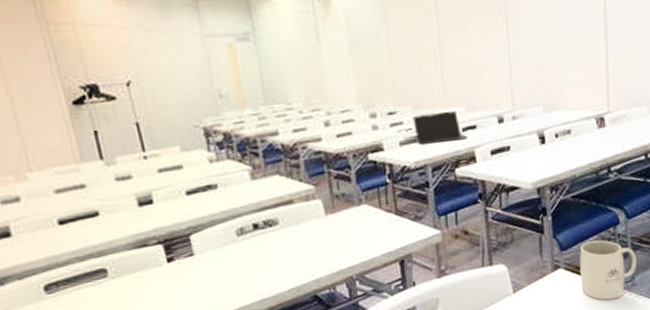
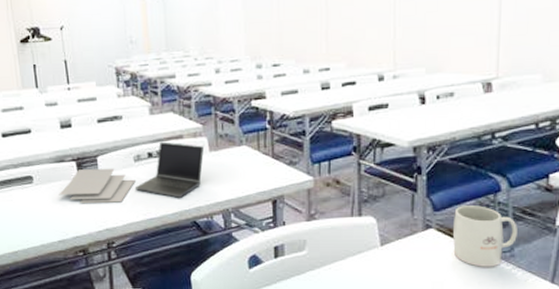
papers: none [143,246,241,293] -> present [59,168,135,203]
laptop computer: none [240,209,320,272] -> present [134,142,205,198]
laptop: present [413,111,467,146] -> none [295,67,346,97]

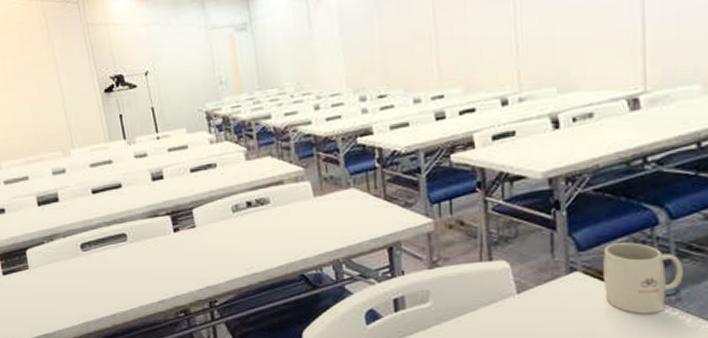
papers: present [59,168,135,203] -> none [154,220,235,260]
laptop computer: present [134,142,205,198] -> none [235,188,308,250]

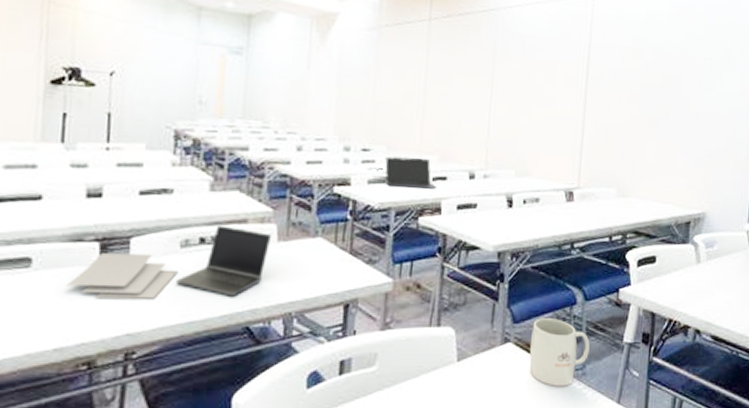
papers: none [154,220,235,260] -> present [66,253,178,299]
laptop computer: none [235,188,308,250] -> present [175,225,272,297]
laptop: none [404,94,465,130] -> present [385,156,436,189]

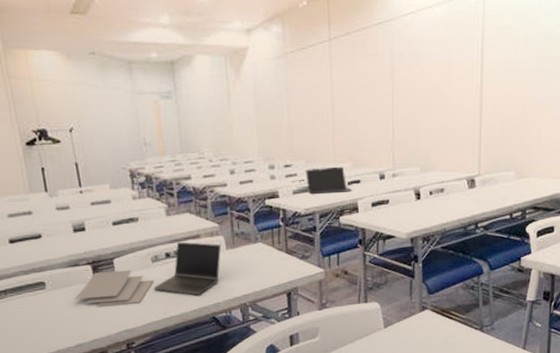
mug: present [529,318,590,386] -> none [444,287,497,341]

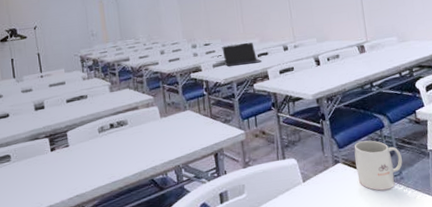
papers: present [74,269,154,306] -> none [34,140,100,174]
laptop computer: present [153,241,222,296] -> none [100,113,156,161]
mug: none [444,287,497,341] -> present [354,140,403,191]

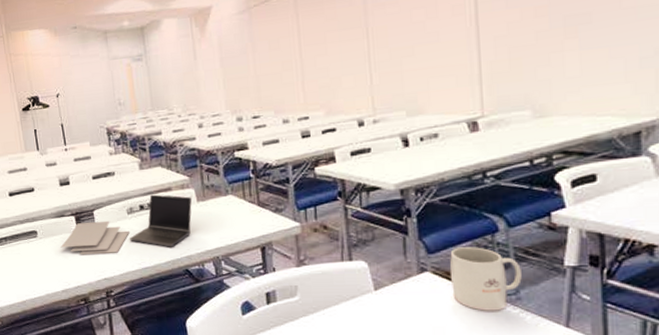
papers: none [34,140,100,174] -> present [60,220,130,254]
laptop computer: none [100,113,156,161] -> present [129,194,193,247]
laptop: present [222,43,262,67] -> none [275,116,327,146]

